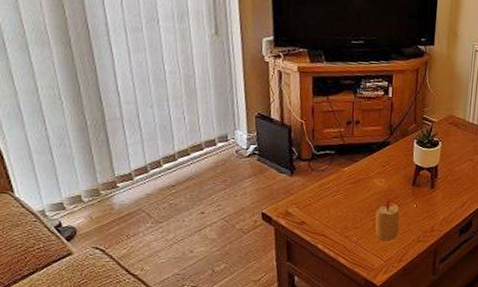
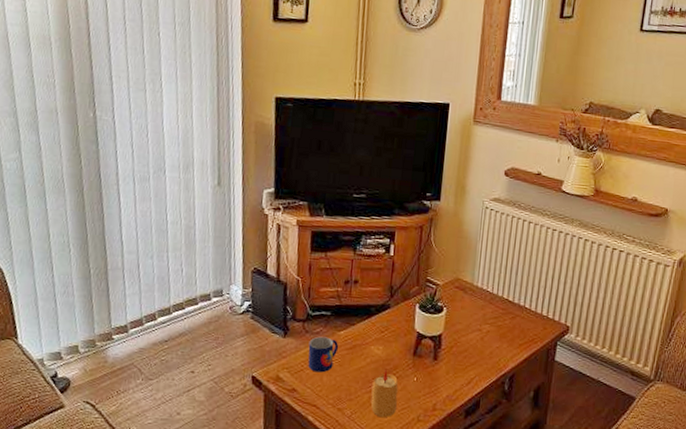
mug: none [315,173,344,206] -> present [308,336,339,373]

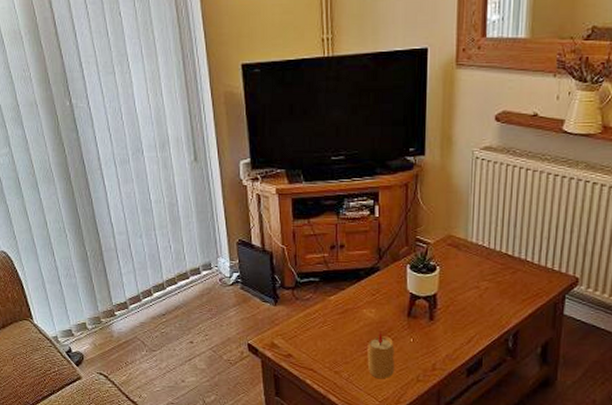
mug: present [308,336,339,373] -> none [300,302,330,338]

